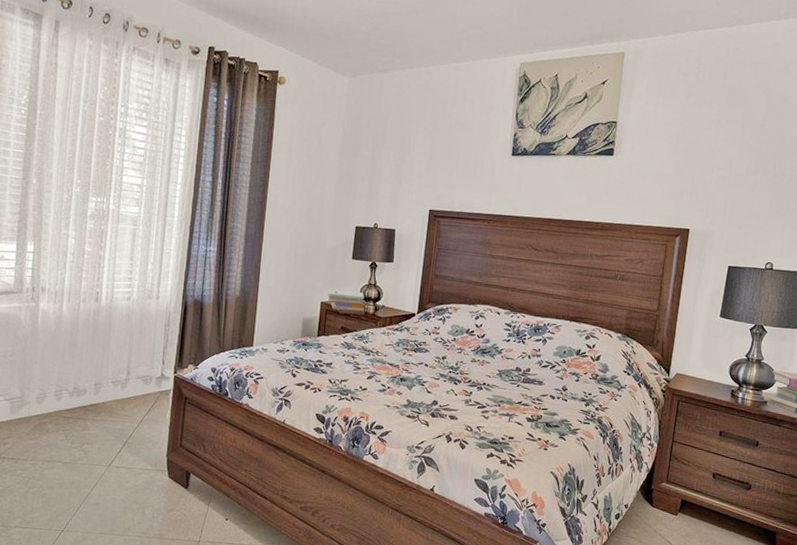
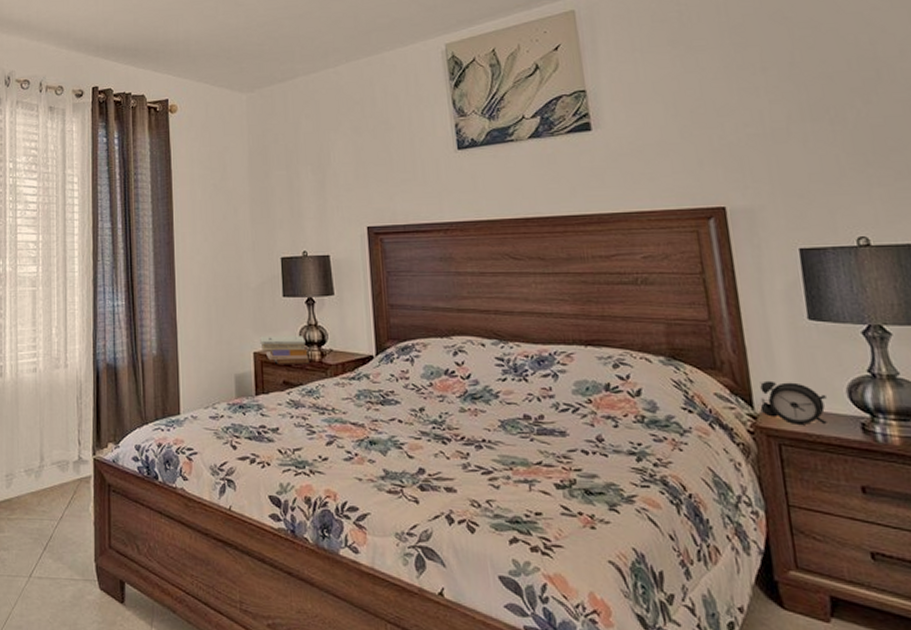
alarm clock: none [673,356,716,390] -> present [760,380,827,425]

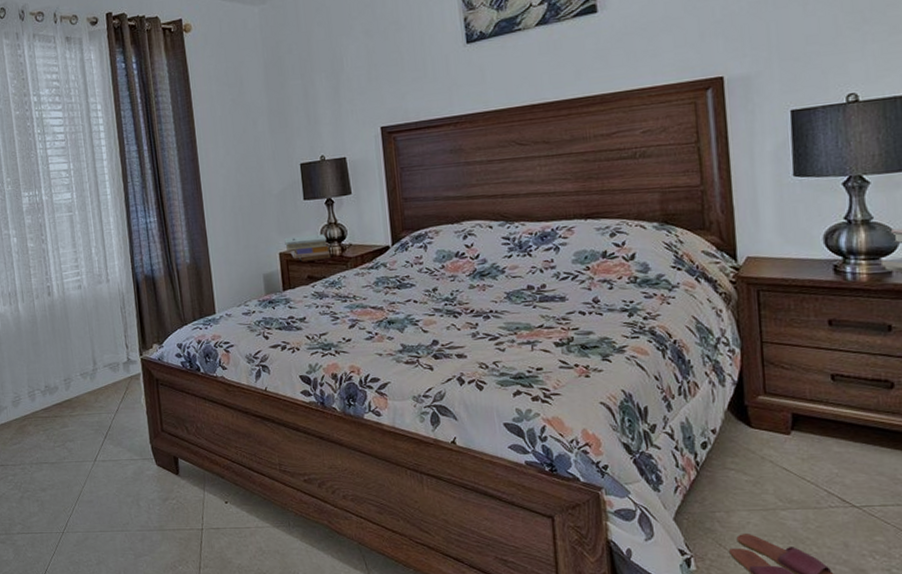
alarm clock: present [760,380,827,425] -> none [743,234,804,272]

